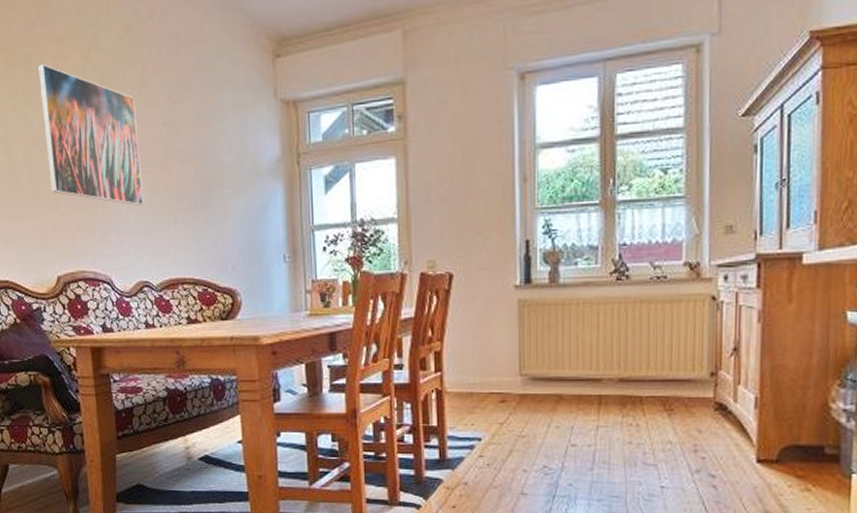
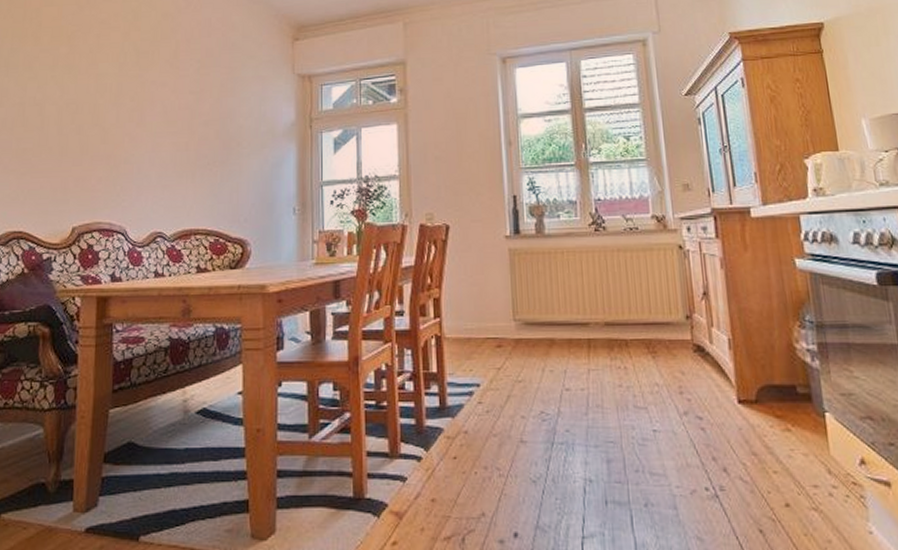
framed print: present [37,64,143,206] -> none [77,40,166,162]

